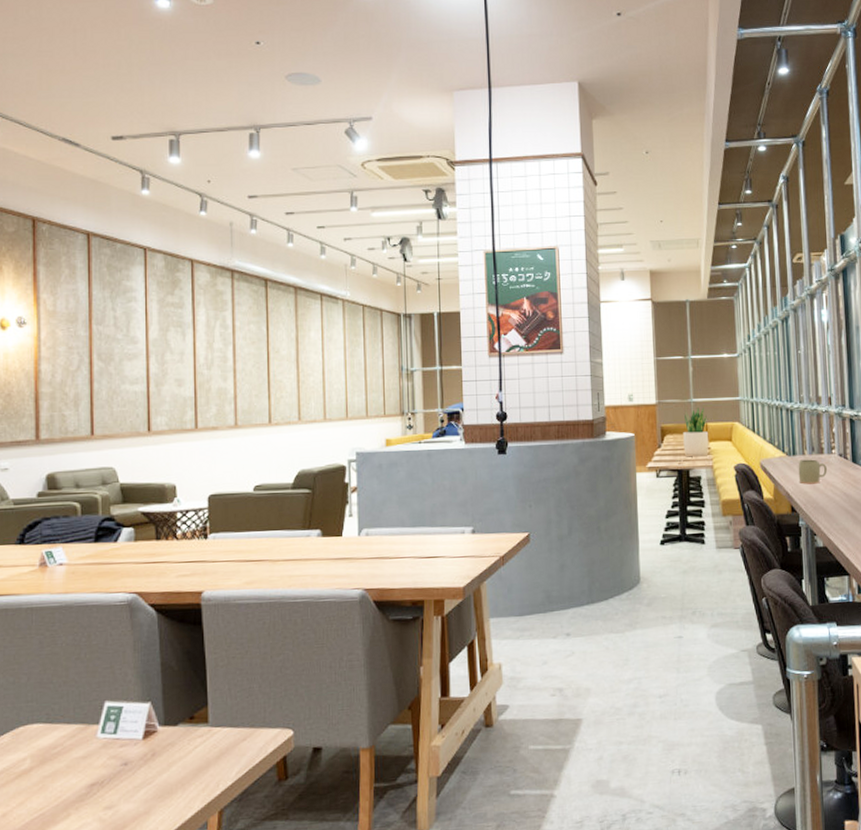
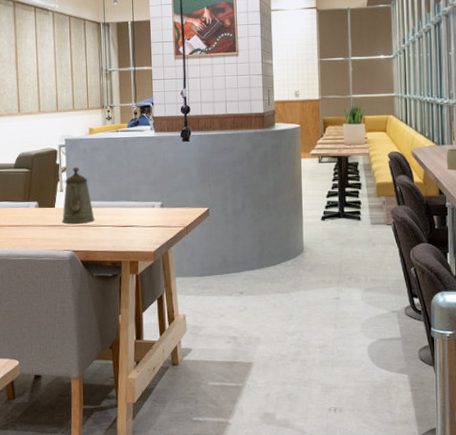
coffee pot: none [351,485,392,557] -> present [62,166,95,224]

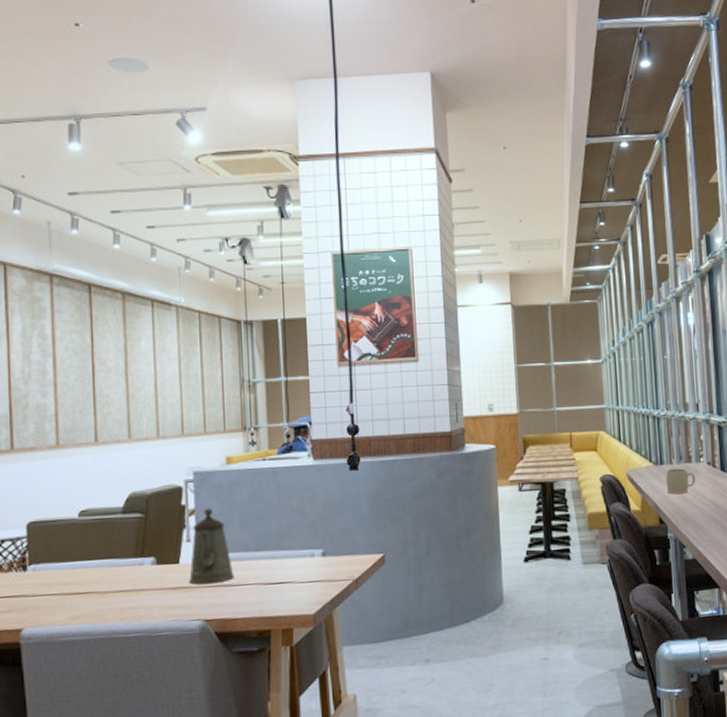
planter: present [343,102,366,146] -> none [546,416,574,469]

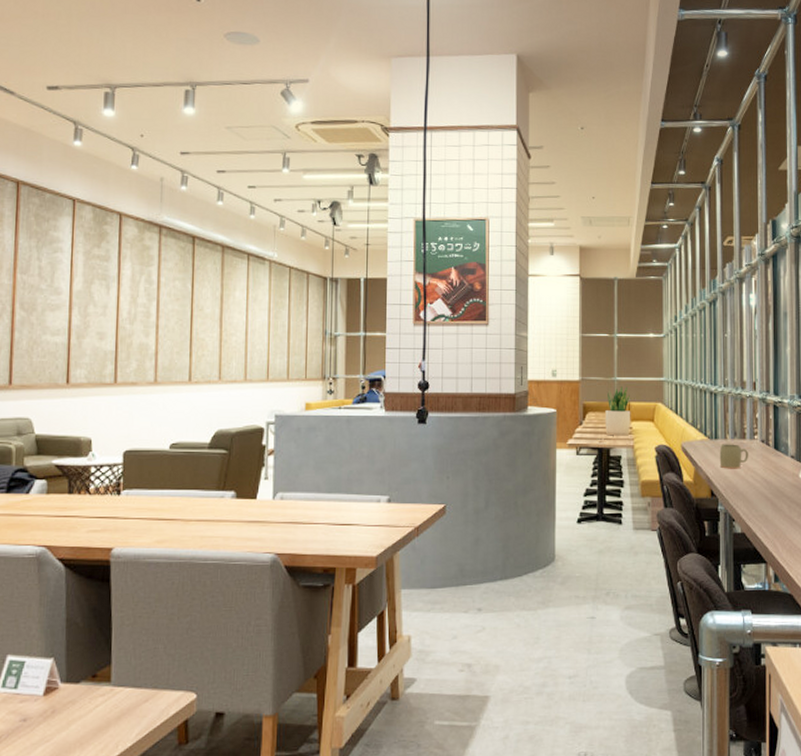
coffee pot: present [189,507,235,585] -> none [265,449,306,521]
planter: none [546,416,574,469] -> present [605,386,631,436]

